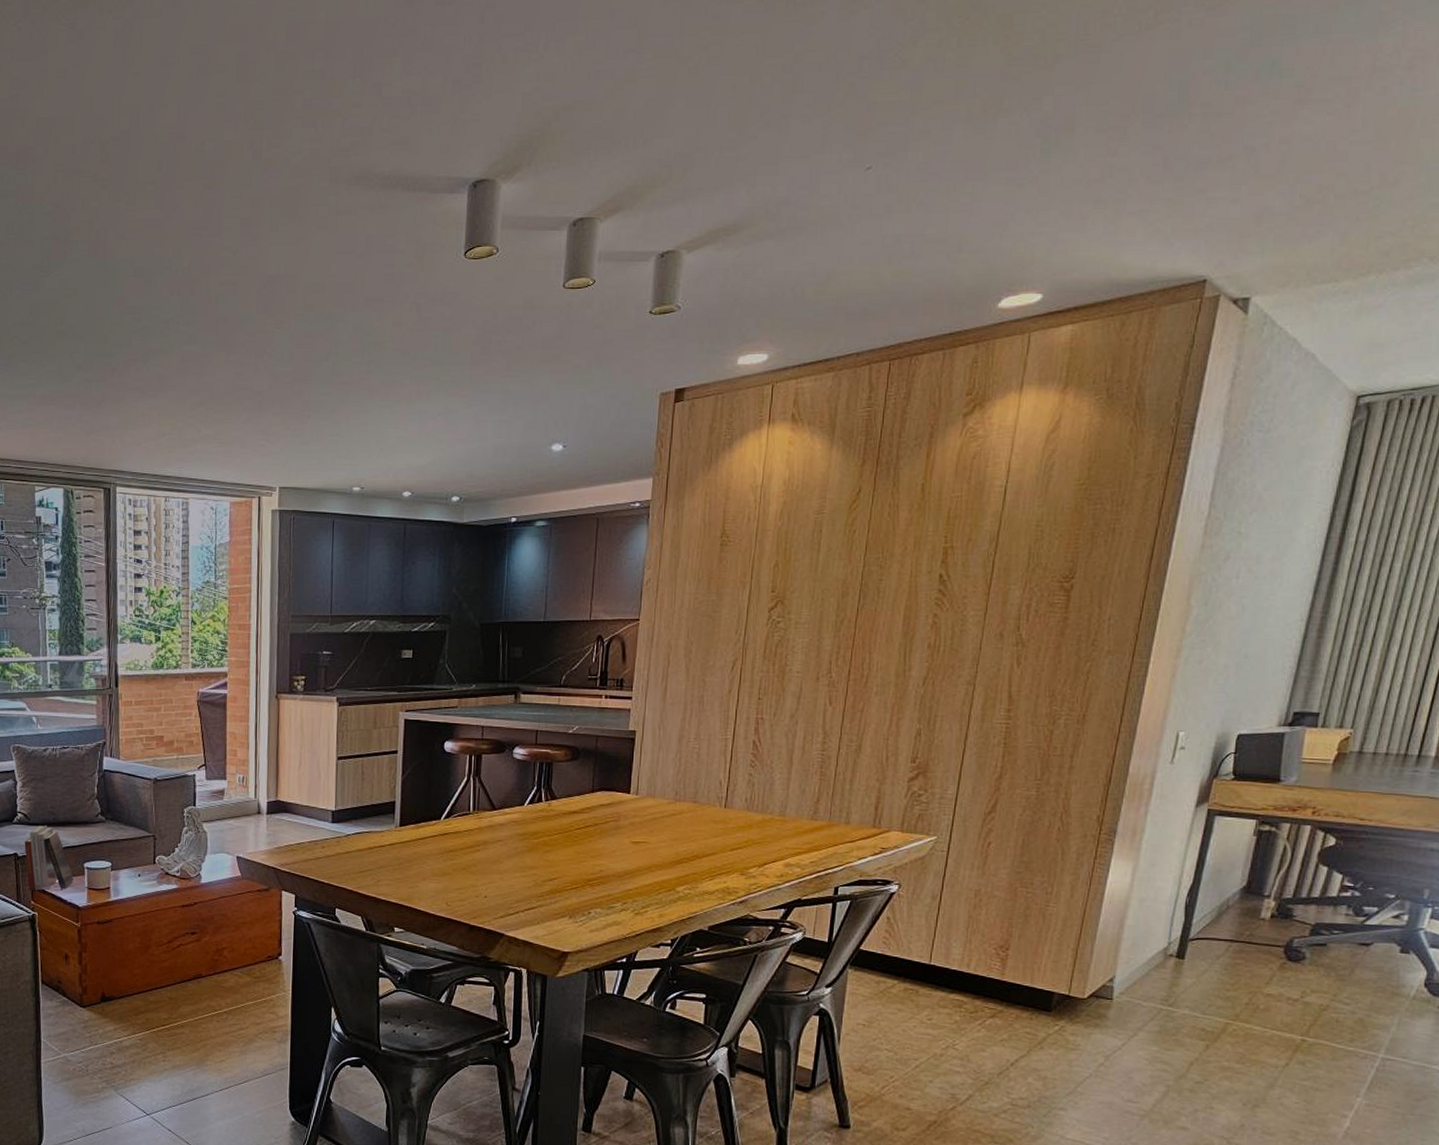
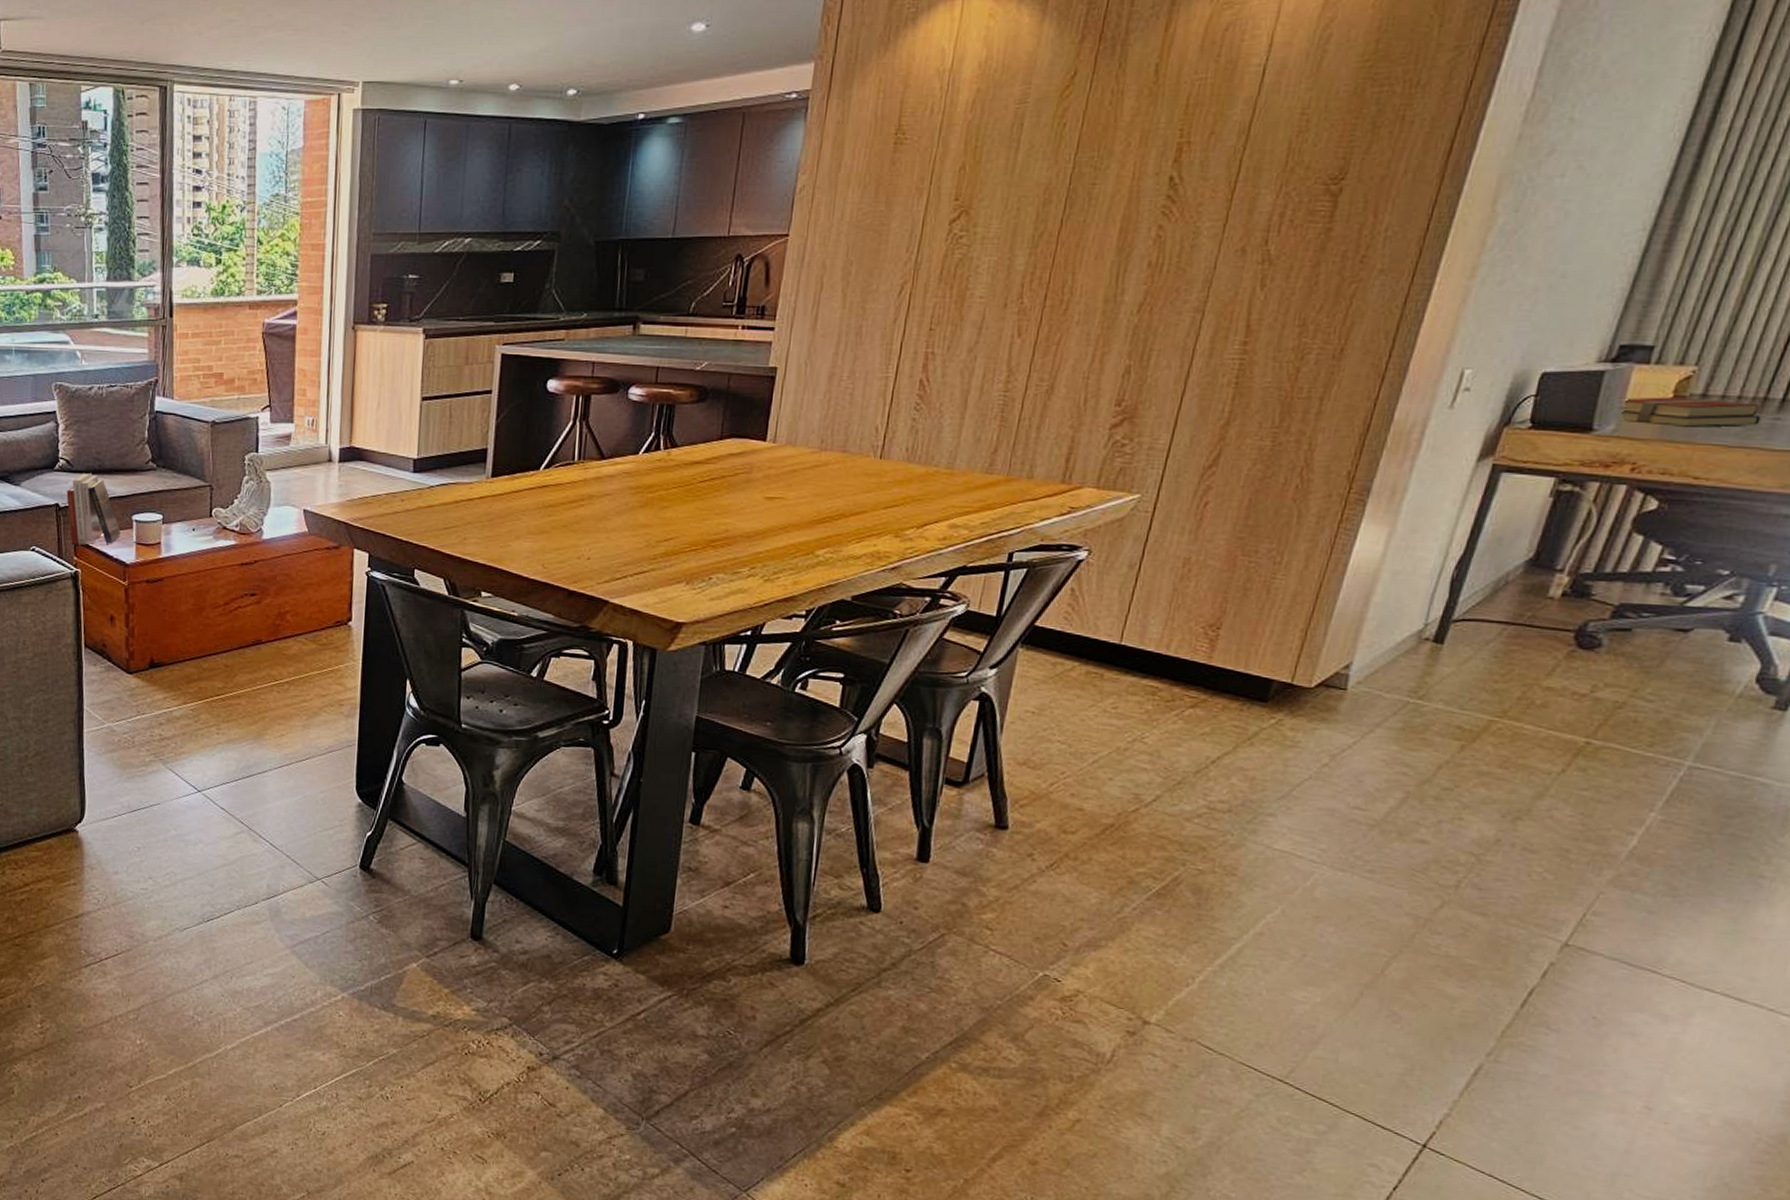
books: none [1300,754,1404,778] -> present [1621,397,1761,428]

